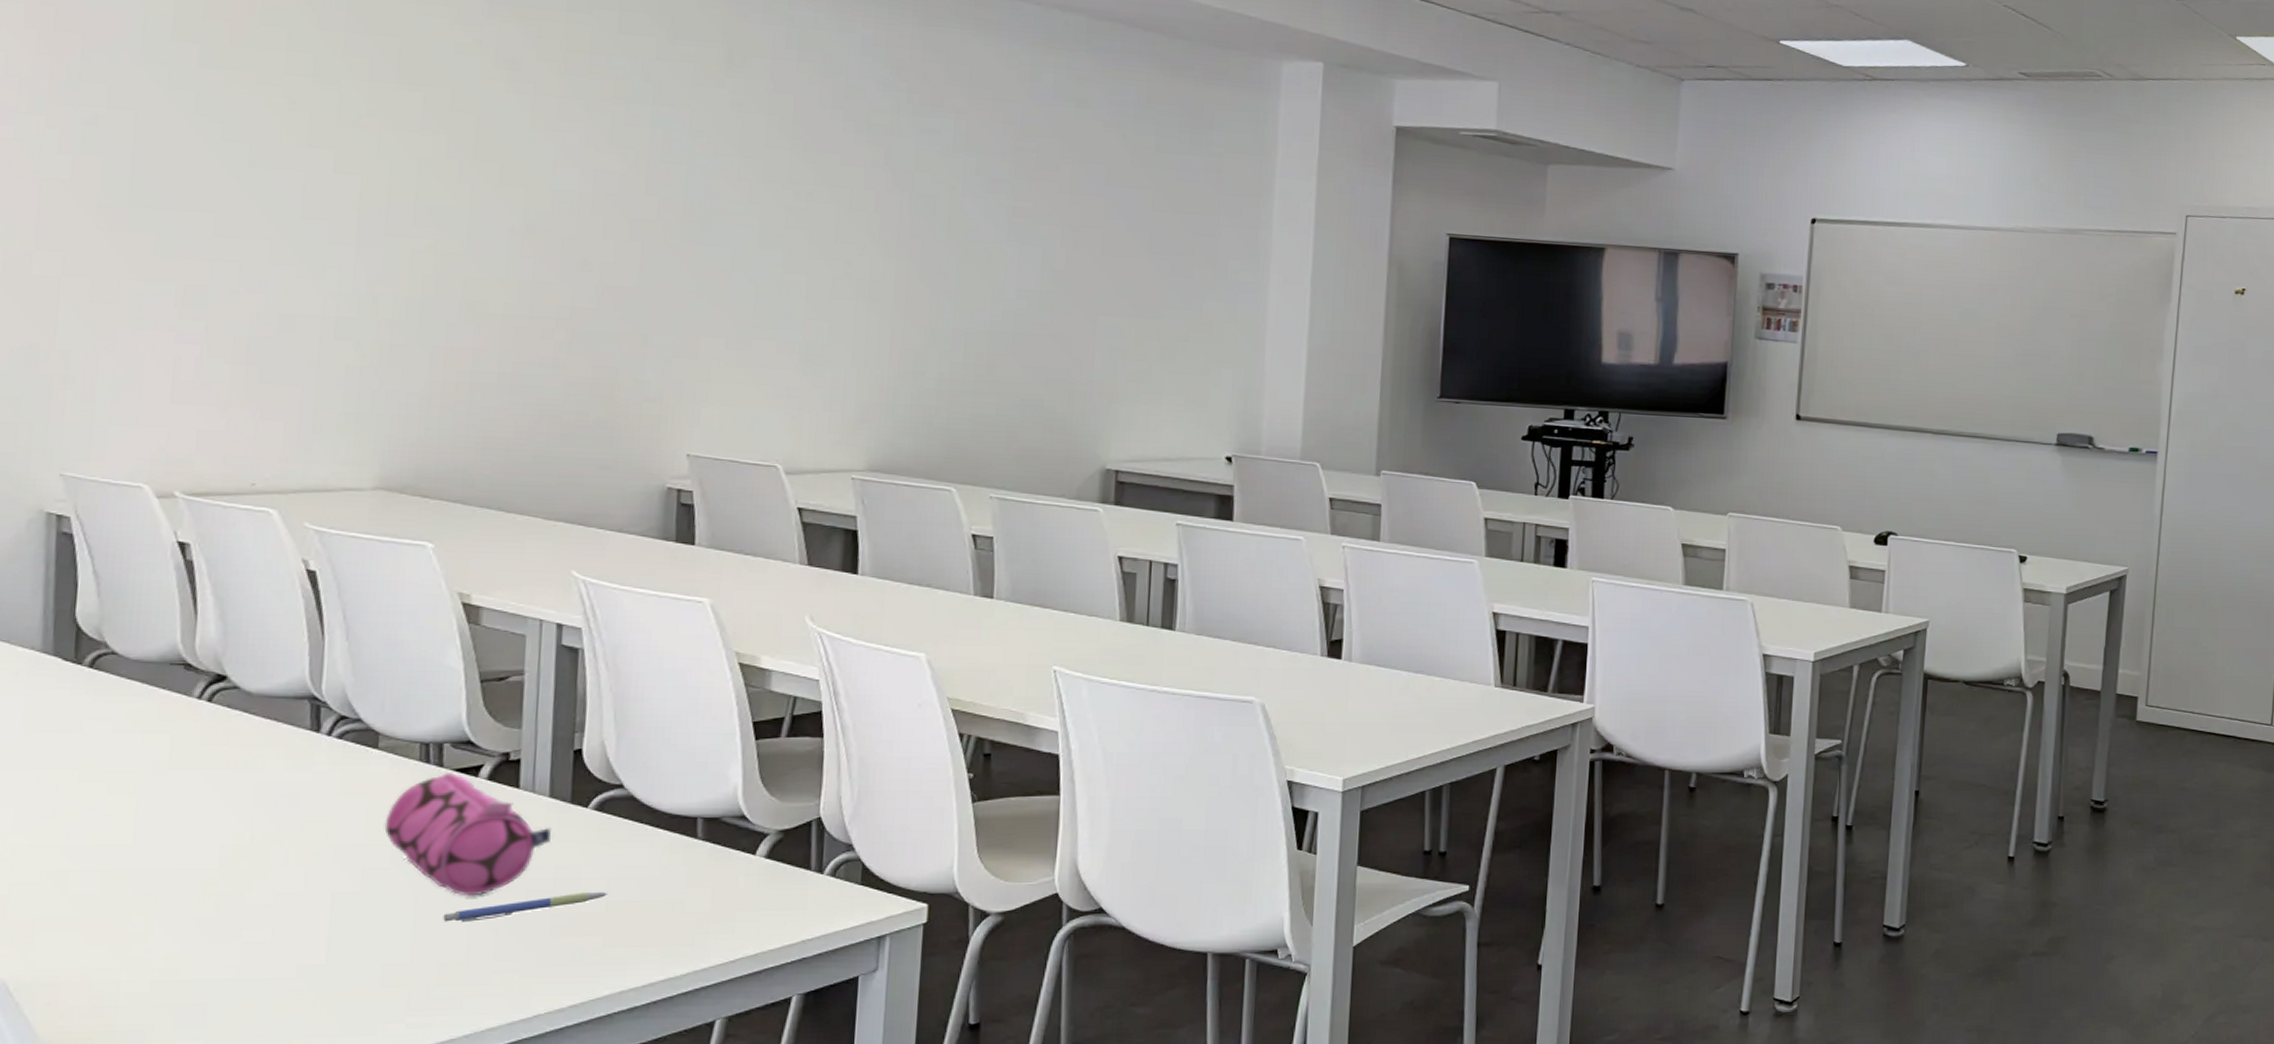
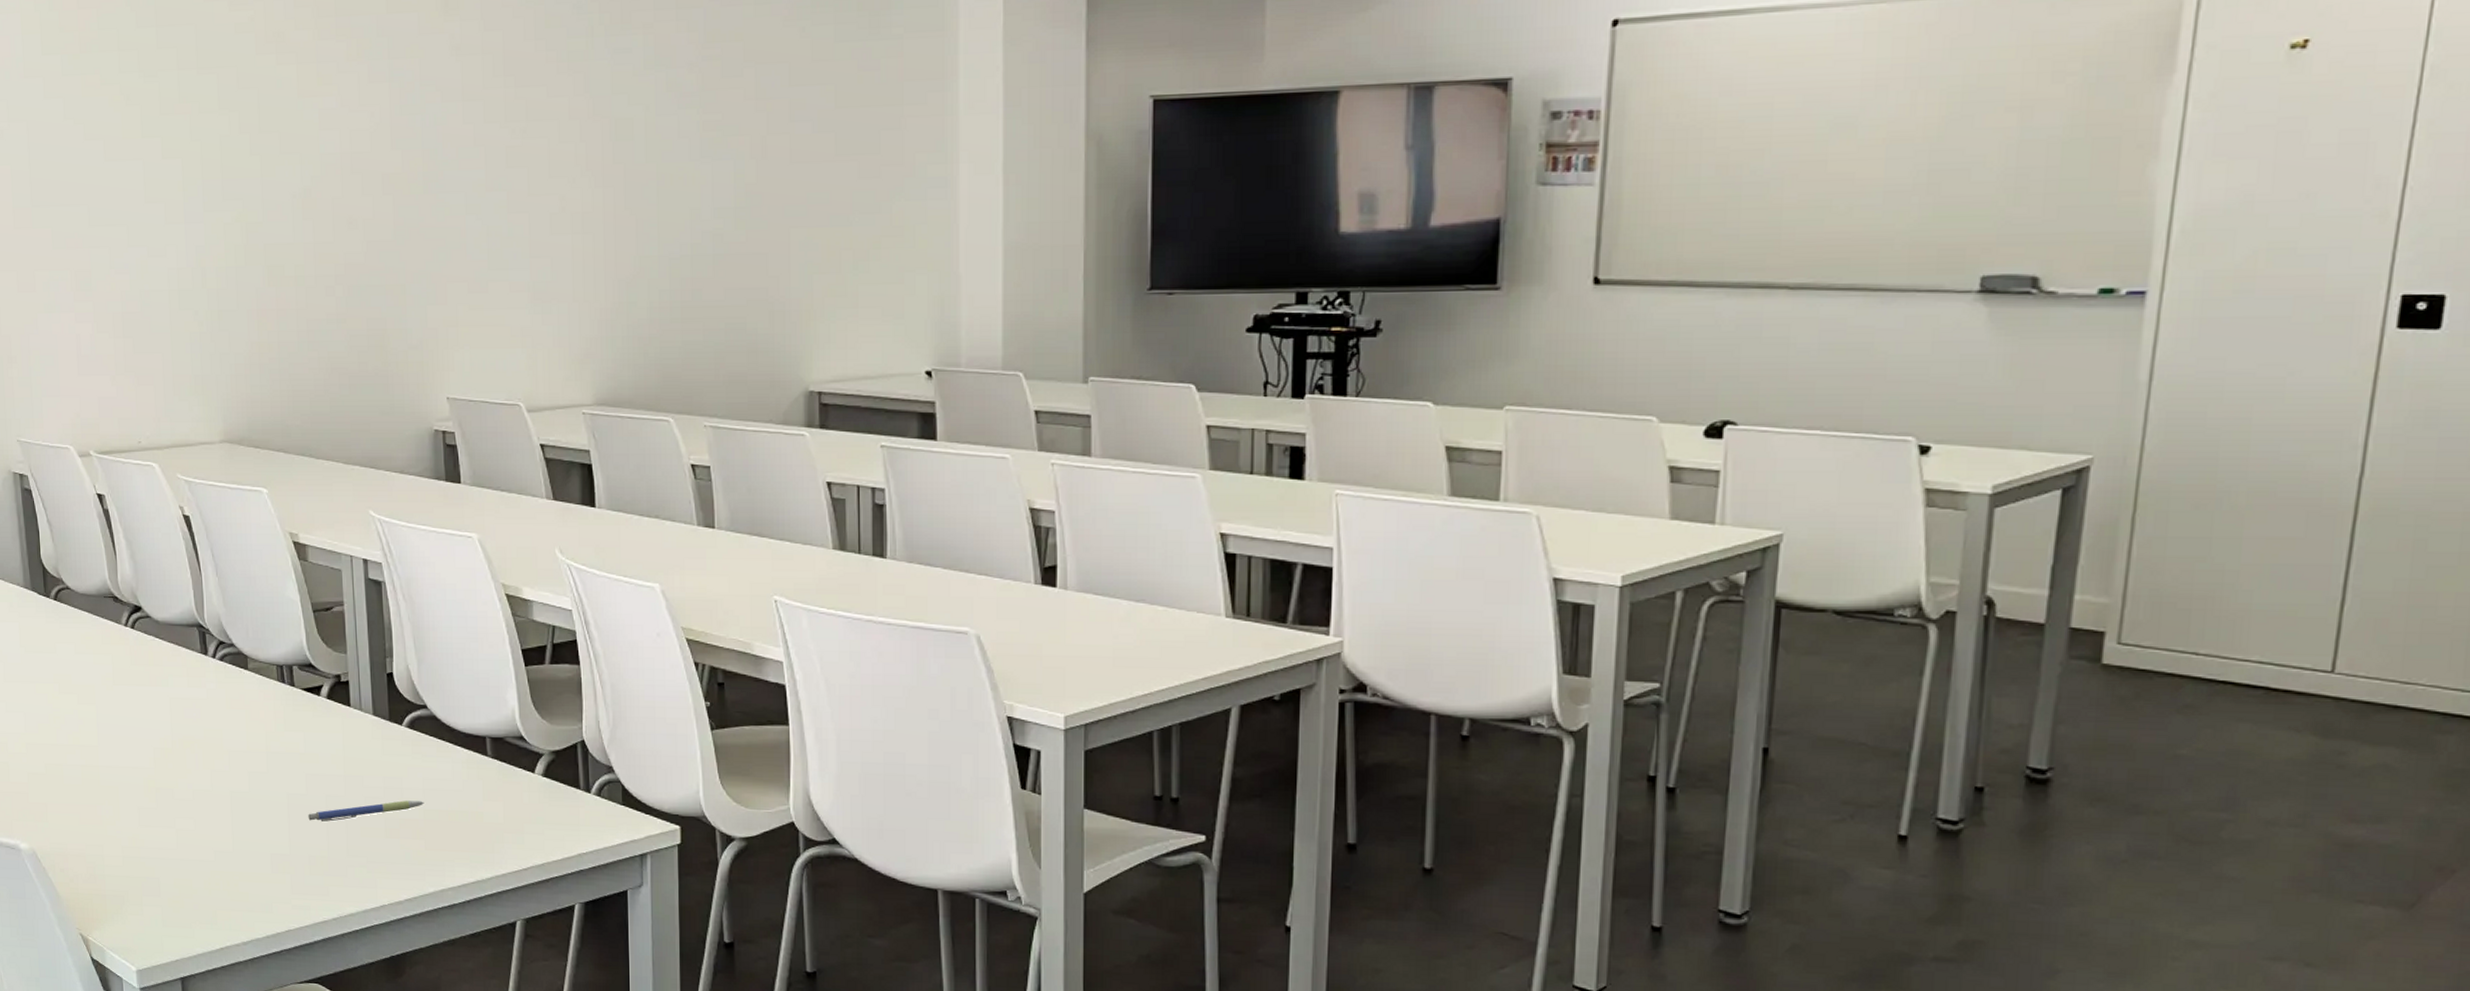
pencil case: present [384,772,552,897] -> none [259,691,378,800]

